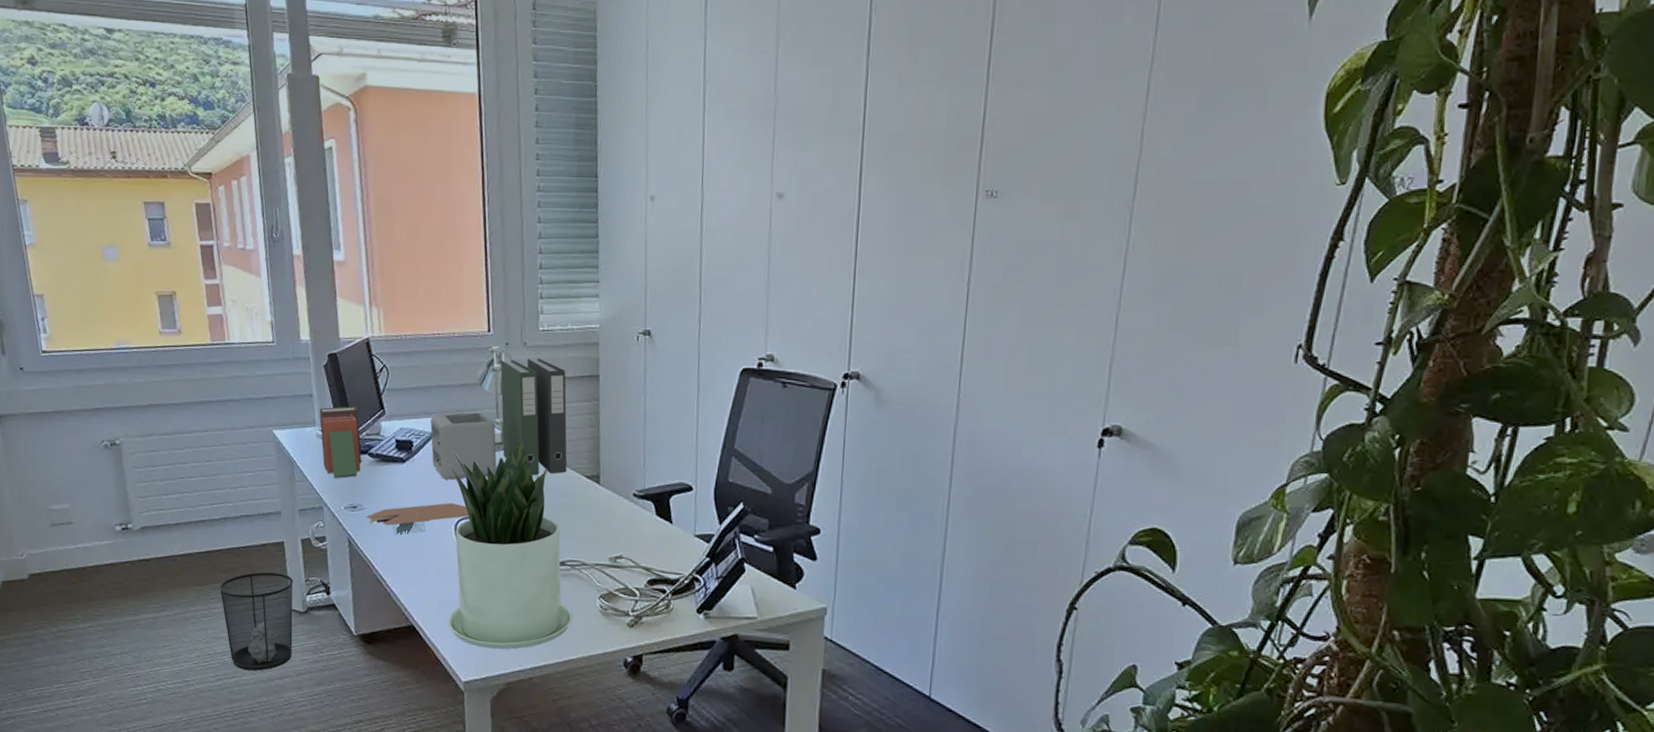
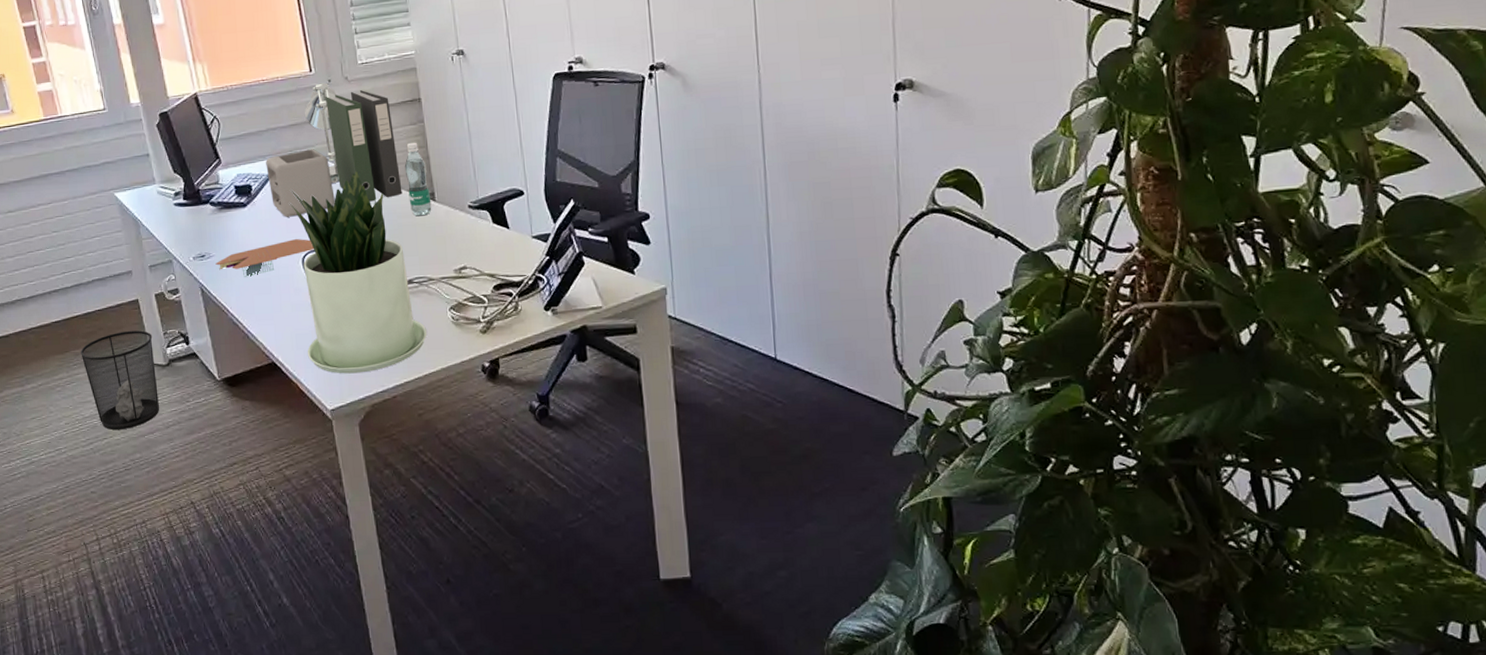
books: present [319,406,362,479] -> none [157,160,205,232]
bottle: none [572,420,596,498] -> present [404,142,432,217]

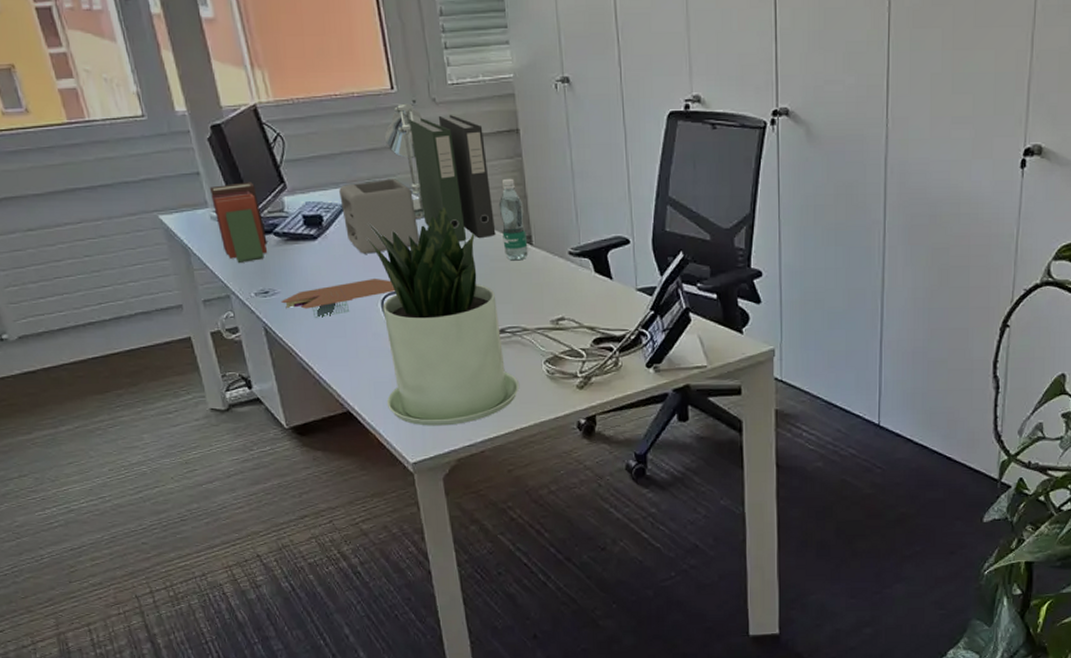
waste bin: present [80,330,159,431] -> none [124,371,219,479]
books: none [157,160,205,232] -> present [209,182,268,264]

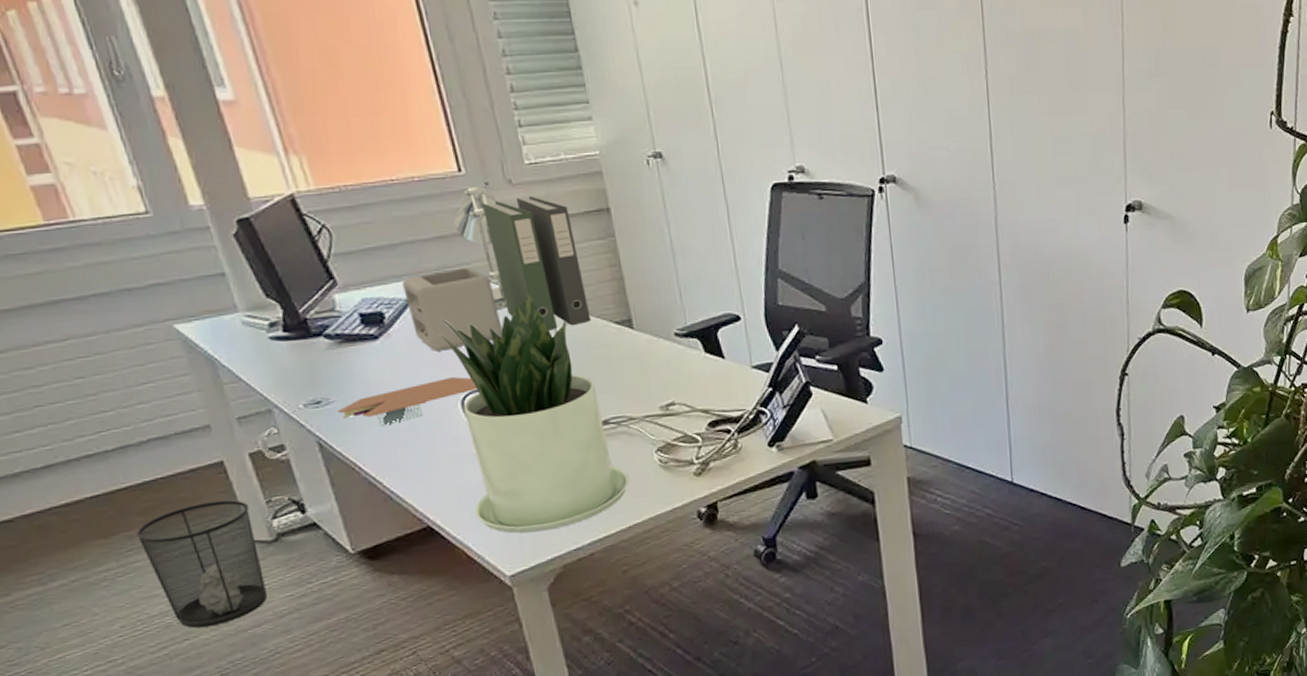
waste bin: none [124,371,219,479] -> present [136,500,267,628]
books: present [209,182,268,264] -> none [238,280,318,373]
bottle: present [498,178,528,261] -> none [592,260,630,347]

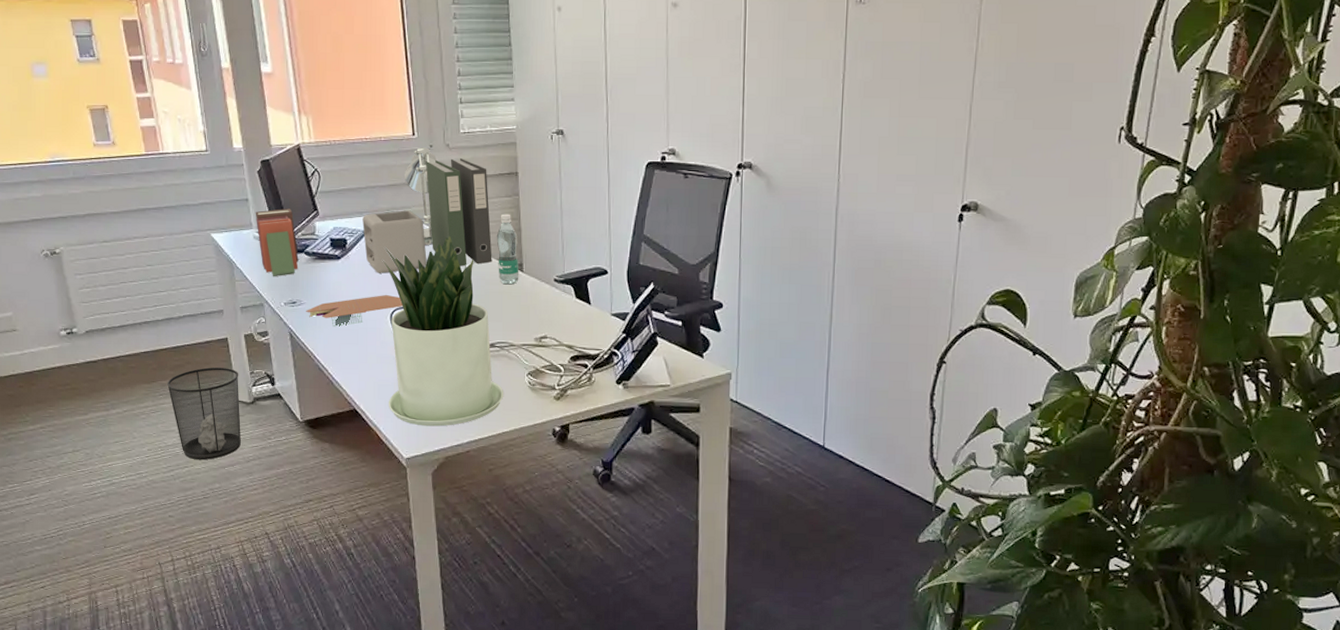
books: none [238,280,318,373] -> present [255,208,299,277]
bottle: none [592,260,630,347] -> present [496,214,519,285]

